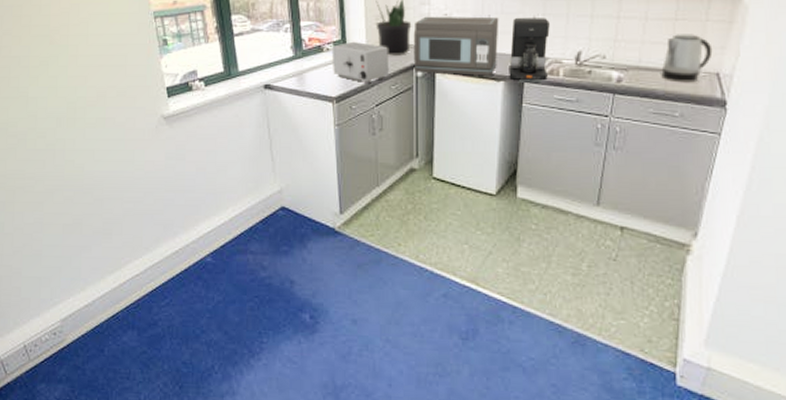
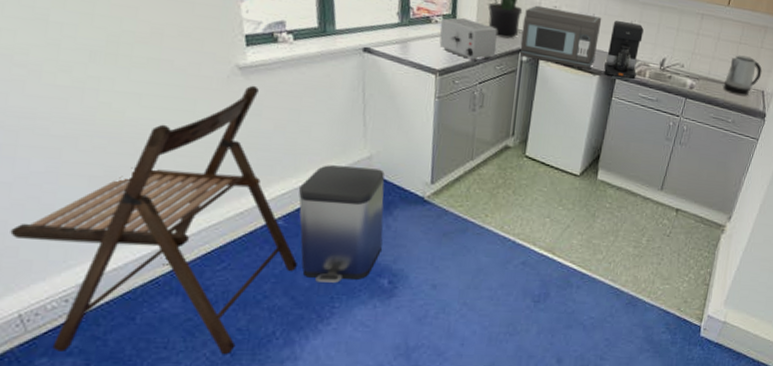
folding chair: none [14,132,228,386] -> present [10,85,299,354]
pedal bin: none [221,201,300,319] -> present [298,165,385,284]

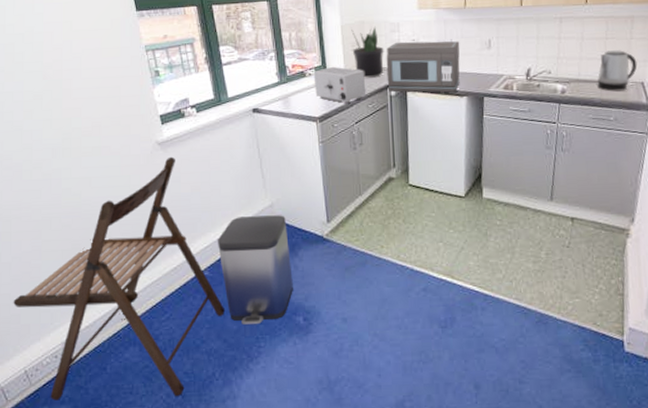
coffee maker: present [604,21,644,80] -> none [470,40,504,96]

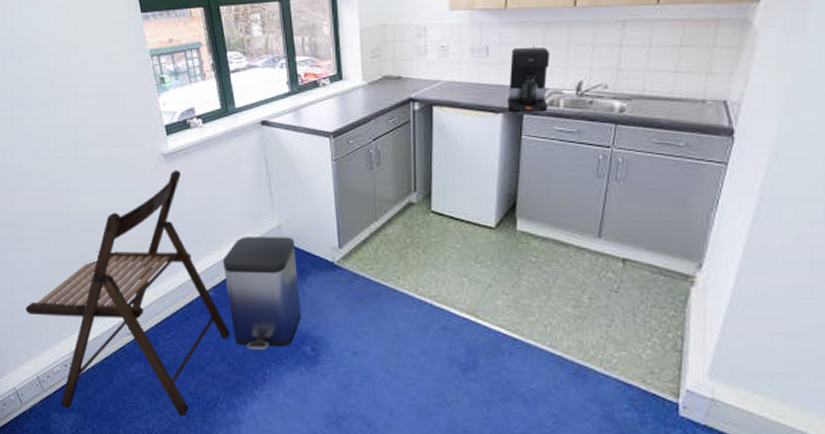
toaster: present [313,66,367,104] -> none [328,75,386,118]
planter: present [351,26,384,78] -> none [371,30,408,90]
microwave: present [386,41,460,93] -> none [410,48,498,109]
coffee maker: none [470,40,504,96] -> present [507,47,550,113]
kettle: present [597,50,638,92] -> none [665,61,720,112]

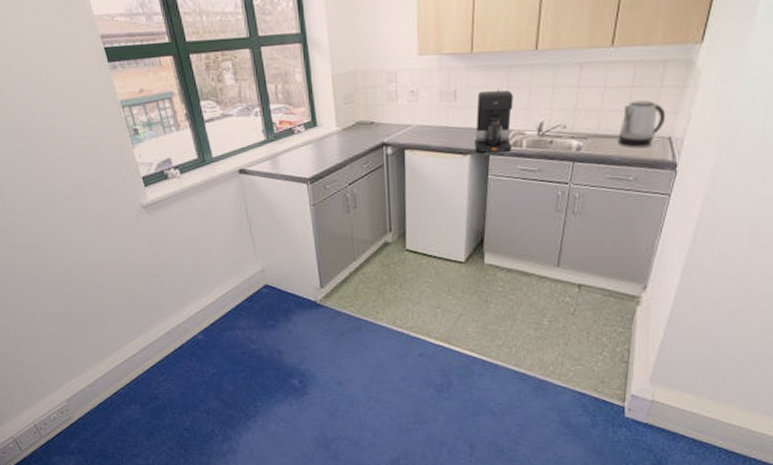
folding chair: present [25,169,231,415] -> none [15,220,222,451]
pedal bin: present [222,237,301,351] -> none [209,280,288,387]
kettle: none [665,61,720,112] -> present [618,100,666,148]

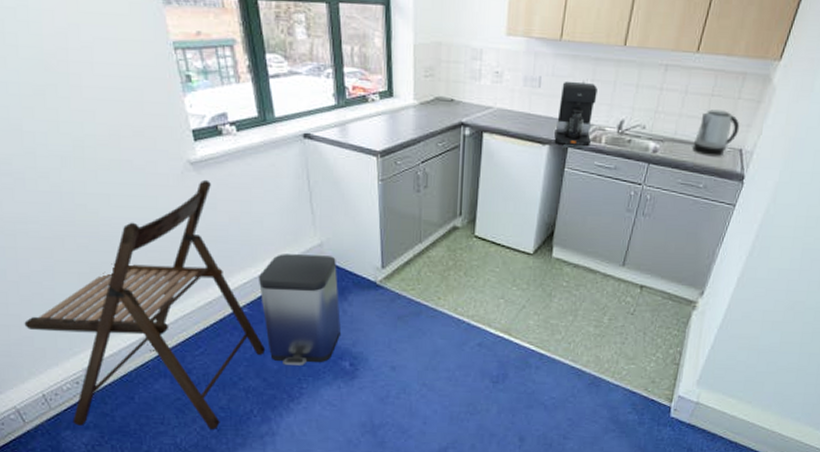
folding chair: none [15,220,222,451] -> present [24,179,266,429]
pedal bin: none [209,280,288,387] -> present [258,254,341,367]

